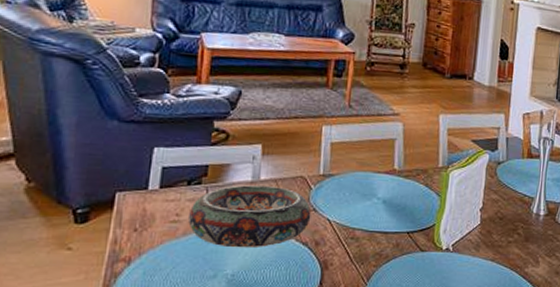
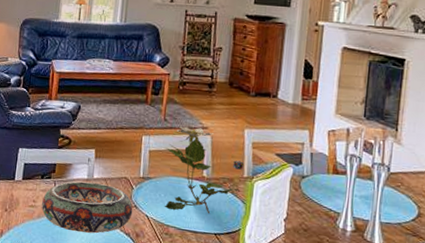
flower: none [349,113,438,211] -> present [164,126,244,214]

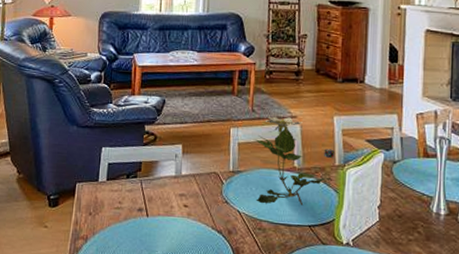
decorative bowl: present [42,181,133,234] -> none [128,179,224,234]

